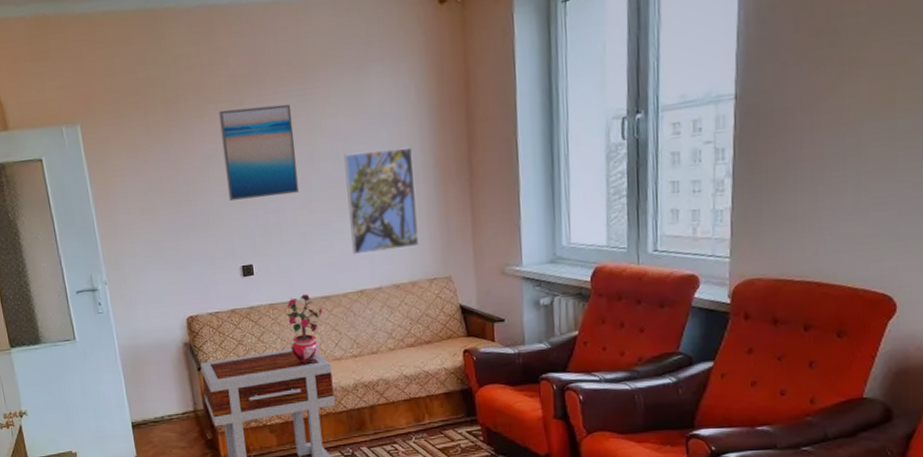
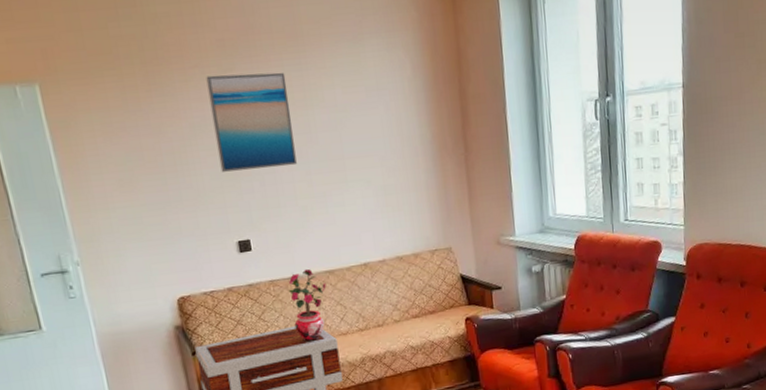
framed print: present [343,147,419,255] -> none [342,121,420,228]

